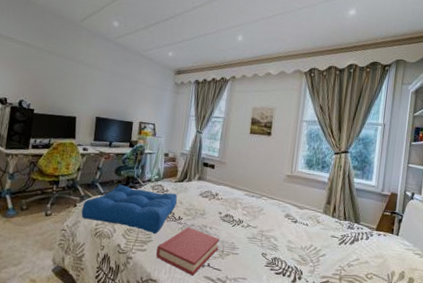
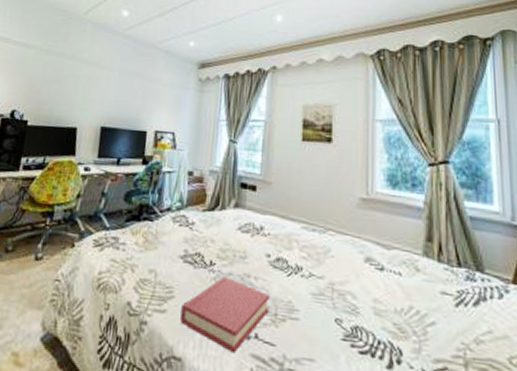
seat cushion: present [81,184,177,234] -> none [80,214,207,286]

